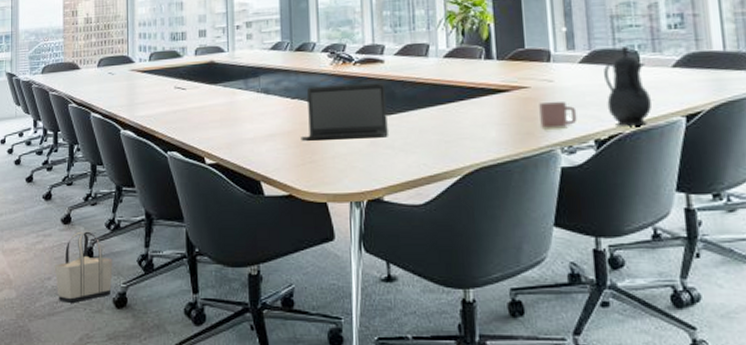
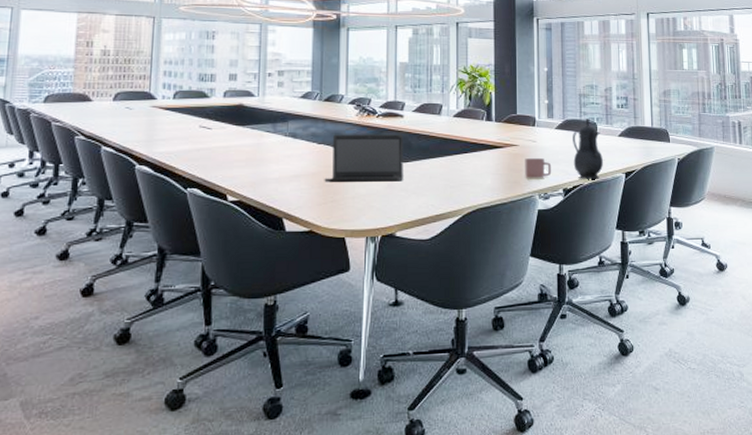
shopping bag: present [54,231,113,303] -> none [44,267,117,342]

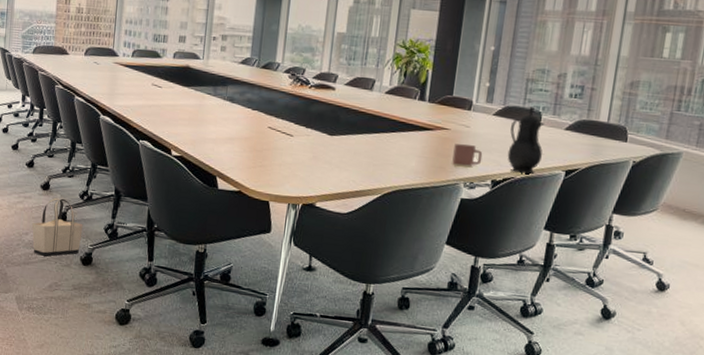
shopping bag: none [44,267,117,342] -> present [32,197,83,257]
laptop: present [324,134,404,182] -> none [255,101,333,154]

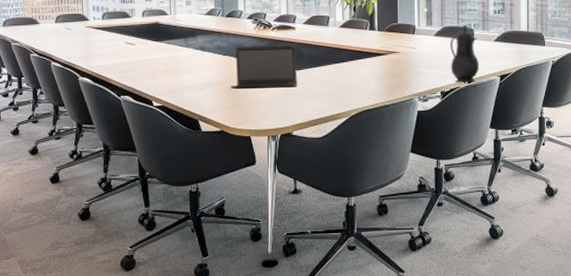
shopping bag: present [32,197,83,257] -> none [25,160,77,218]
laptop: none [255,101,333,154] -> present [230,45,297,89]
mug: present [452,144,483,168] -> none [405,64,430,84]

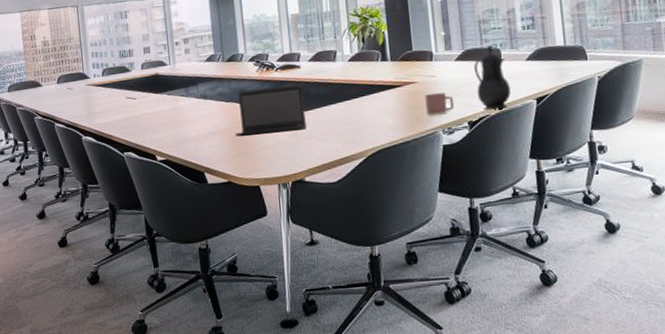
mug: none [405,64,430,84] -> present [425,93,455,116]

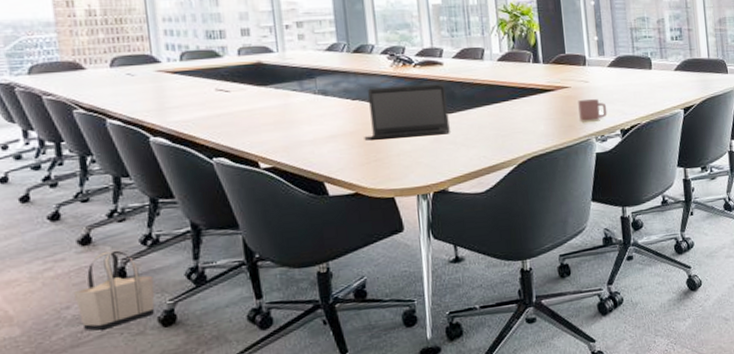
shopping bag: none [34,223,85,284] -> present [73,250,155,331]
coffeepot: present [474,45,511,110] -> none [626,54,660,118]

